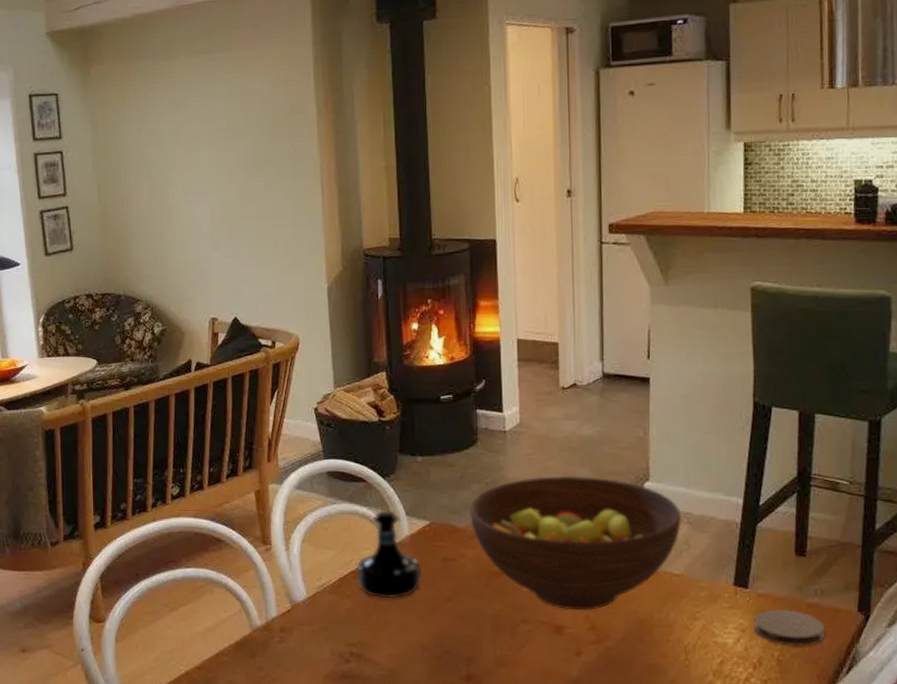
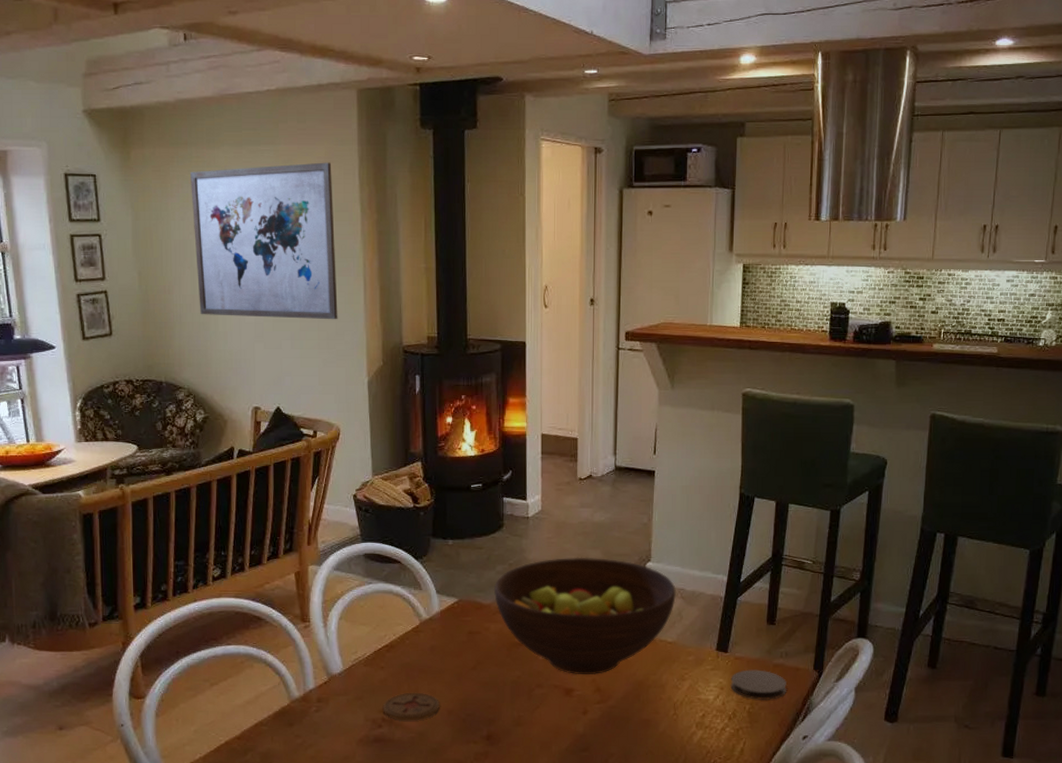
wall art: none [147,64,295,226] -> present [190,162,338,320]
coaster: none [350,624,412,656] -> present [382,692,439,721]
tequila bottle: present [356,510,422,599] -> none [390,589,449,669]

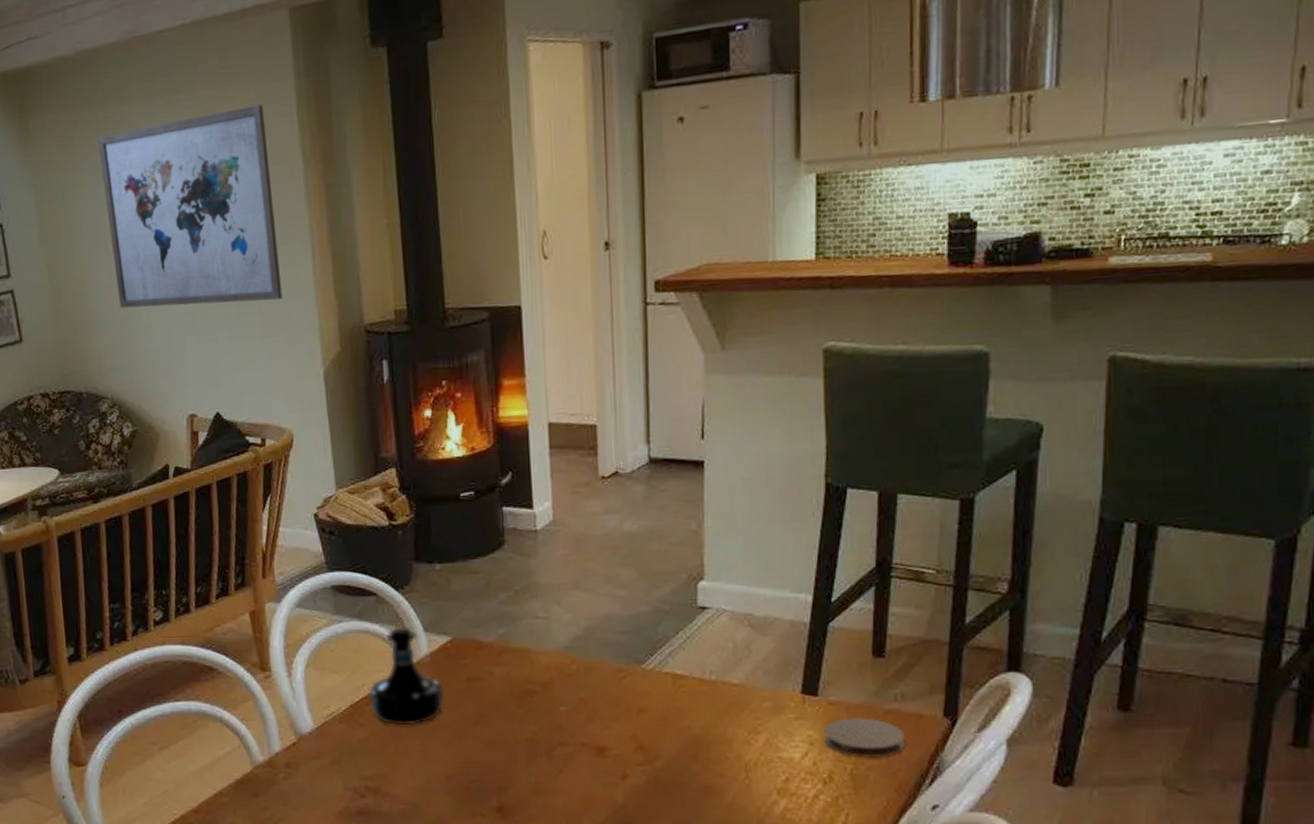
coaster: present [382,692,439,721] -> none [365,754,436,789]
tequila bottle: none [390,589,449,669] -> present [369,626,444,726]
fruit bowl: present [493,557,677,674] -> none [496,577,743,728]

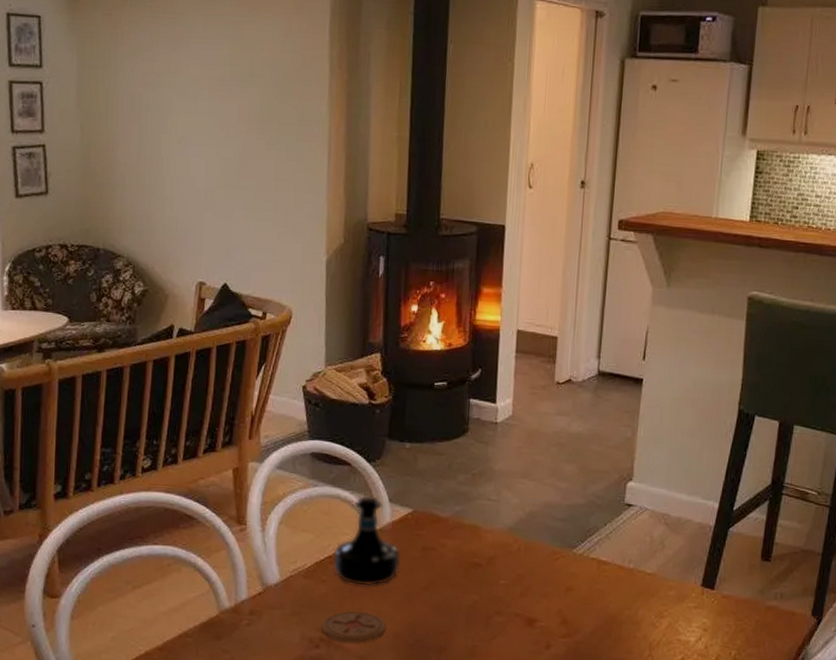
wall art: present [98,104,283,309] -> none [143,13,300,190]
coaster: none [365,754,436,789] -> present [321,610,385,643]
coaster: present [823,717,905,759] -> none [715,610,780,647]

